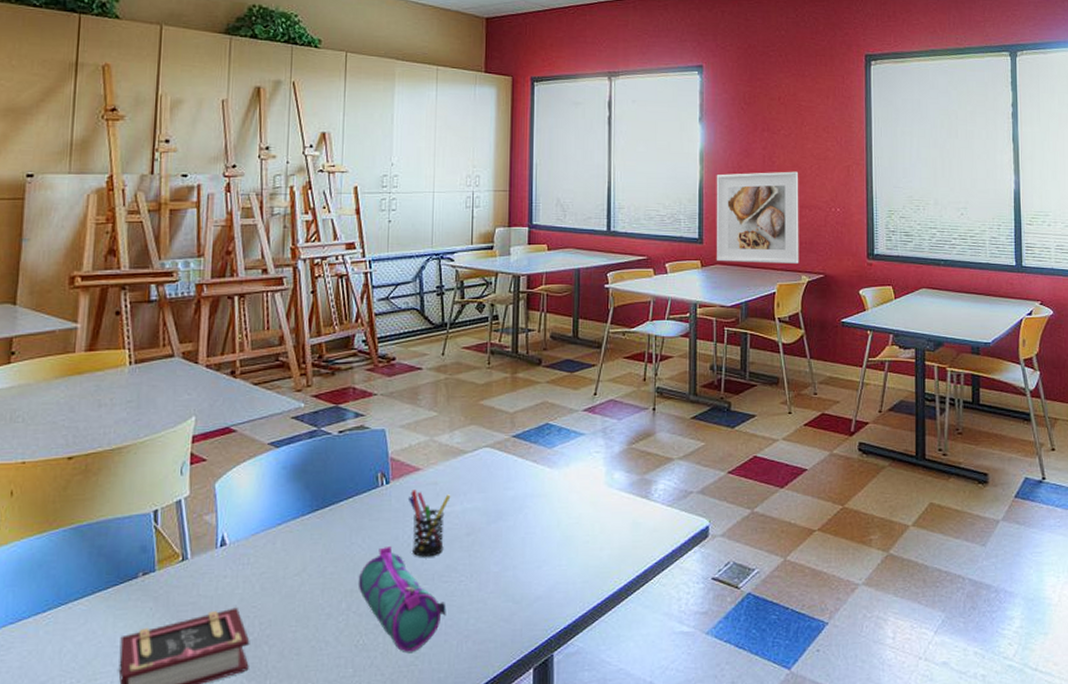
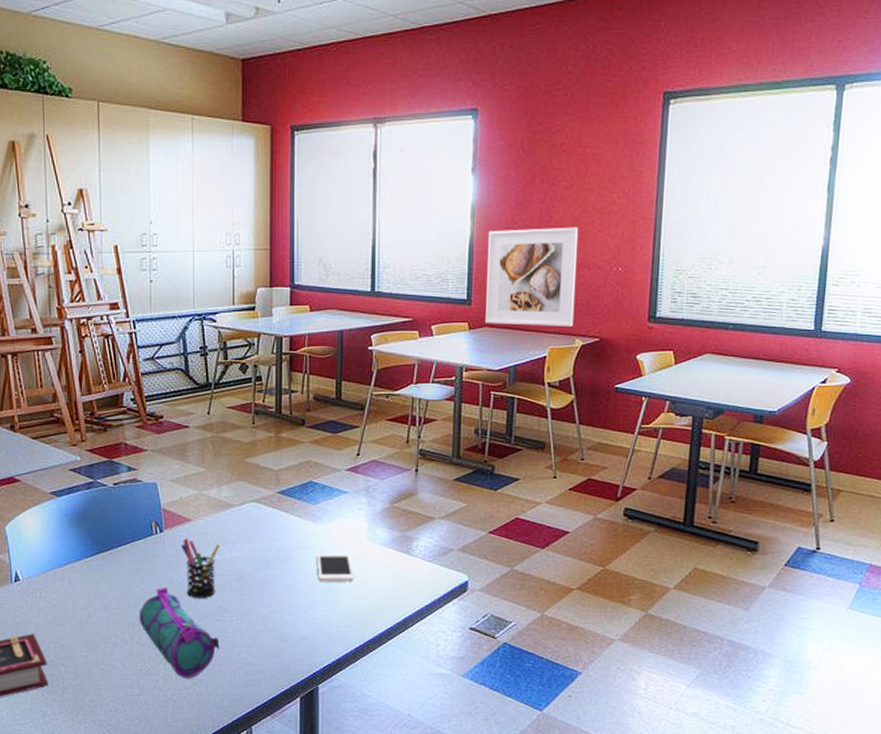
cell phone: none [552,500,592,532] -> present [316,553,355,581]

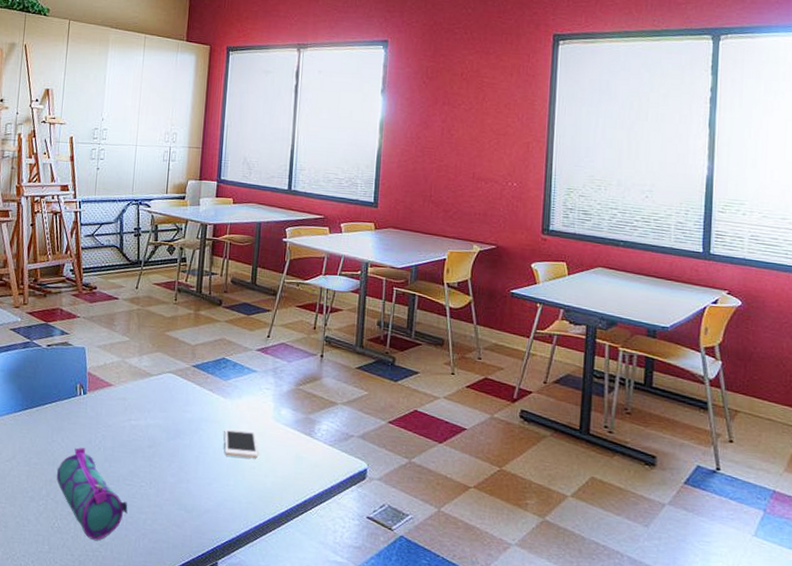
pen holder: present [180,538,220,598] -> none [100,402,137,462]
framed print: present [486,227,579,327] -> none [390,143,477,233]

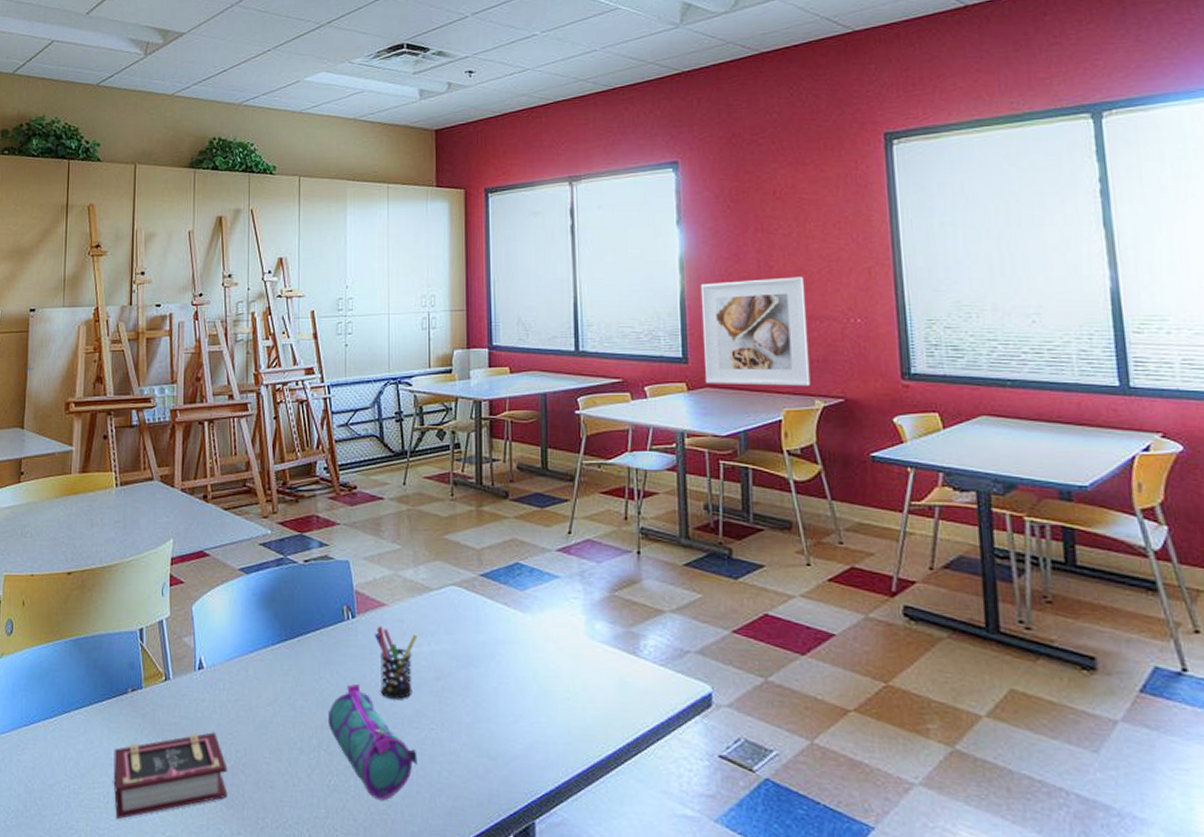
pen holder: none [100,402,137,462] -> present [374,626,418,699]
cell phone: present [224,429,259,458] -> none [526,650,573,686]
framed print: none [390,143,477,233] -> present [700,276,811,386]

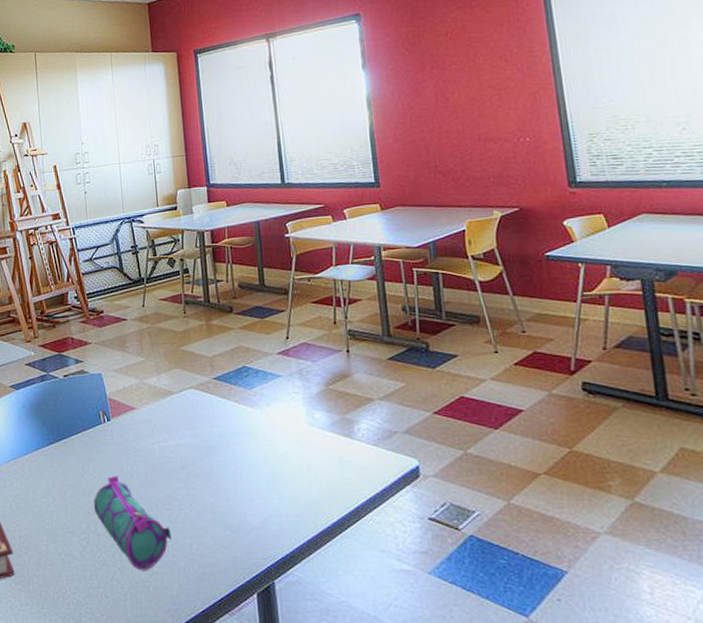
pen holder: present [374,626,418,699] -> none [127,426,164,486]
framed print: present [700,276,811,386] -> none [386,105,489,204]

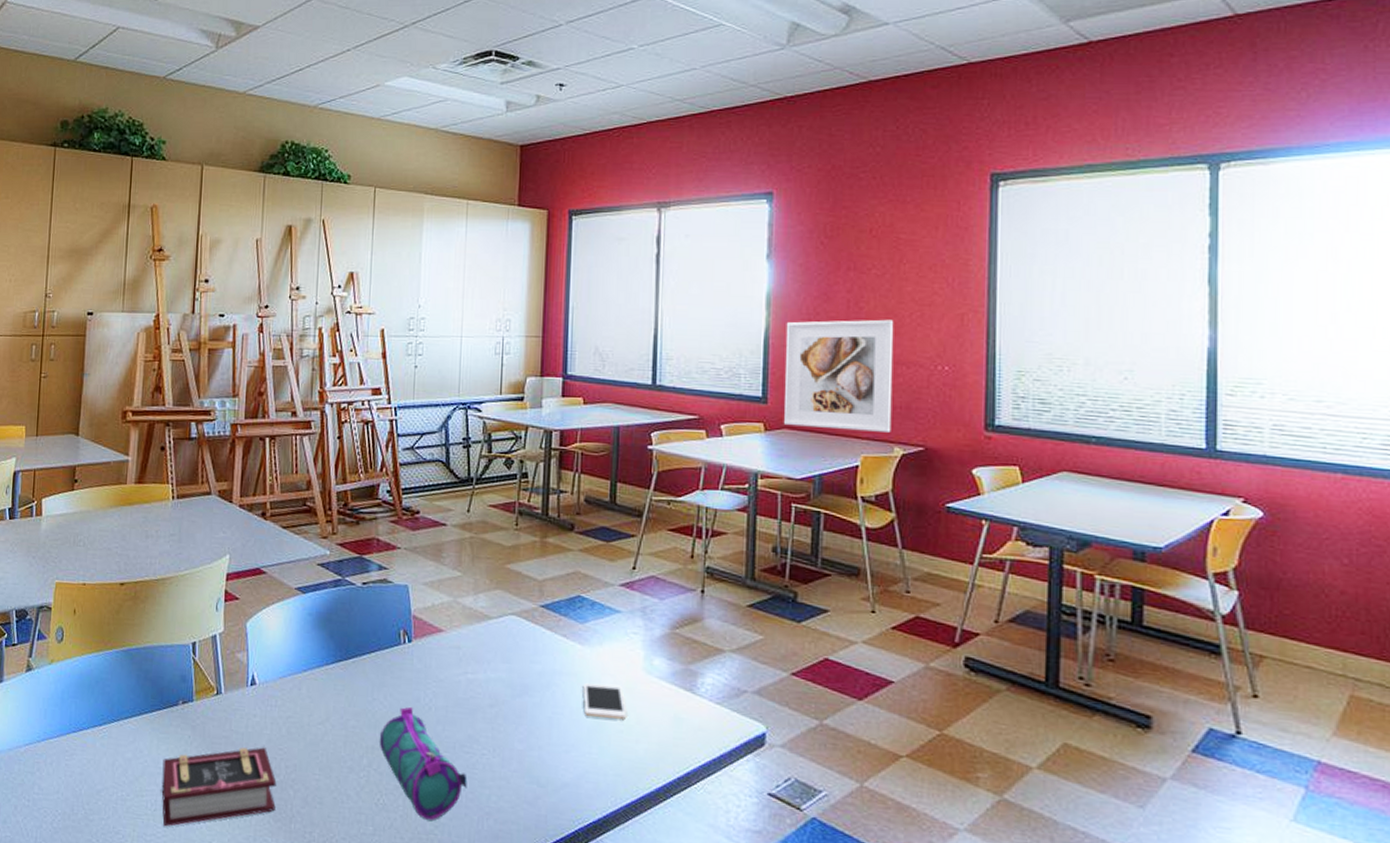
cell phone: none [257,438,299,467] -> present [583,683,627,719]
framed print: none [386,105,489,204] -> present [784,319,894,432]

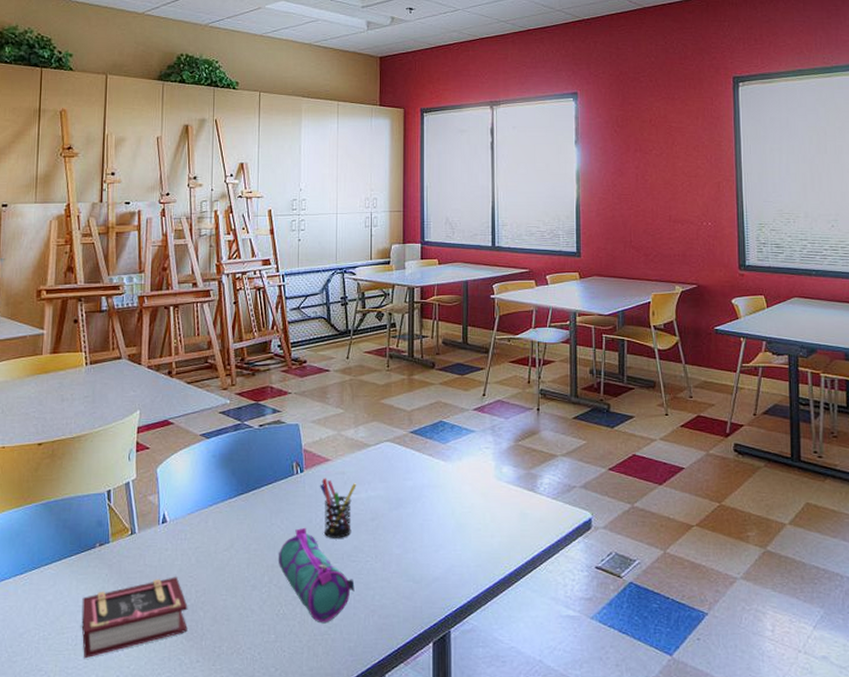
pen holder: none [429,651,474,724] -> present [319,478,357,538]
cell phone: present [583,683,627,719] -> none [447,492,483,519]
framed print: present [784,319,894,432] -> none [592,188,673,275]

